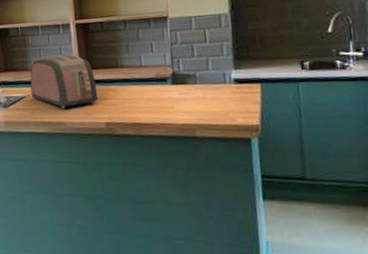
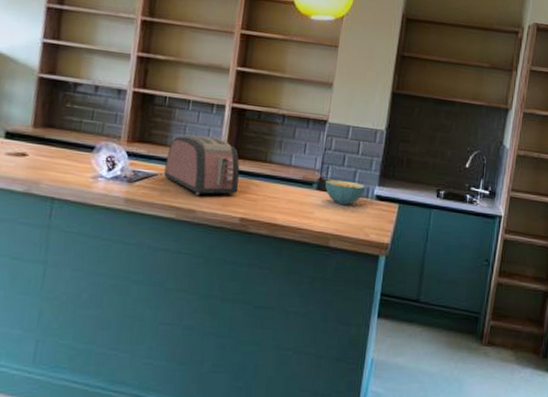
cereal bowl: none [178,70,222,95] -> present [324,179,366,206]

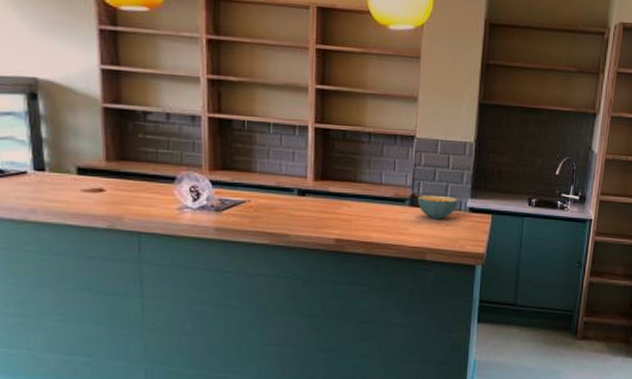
toaster: present [164,134,240,196] -> none [252,159,331,219]

